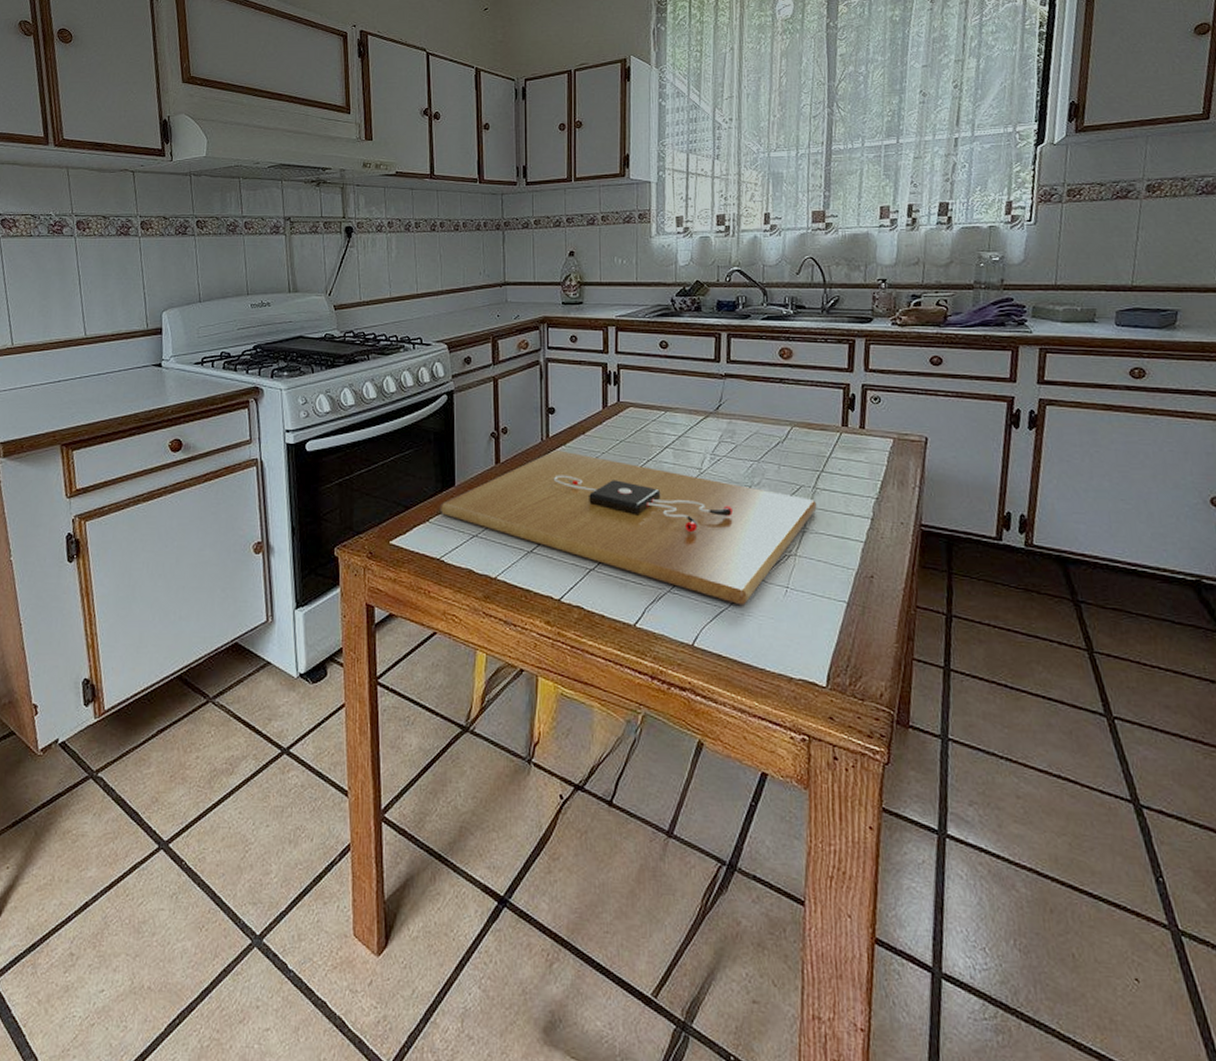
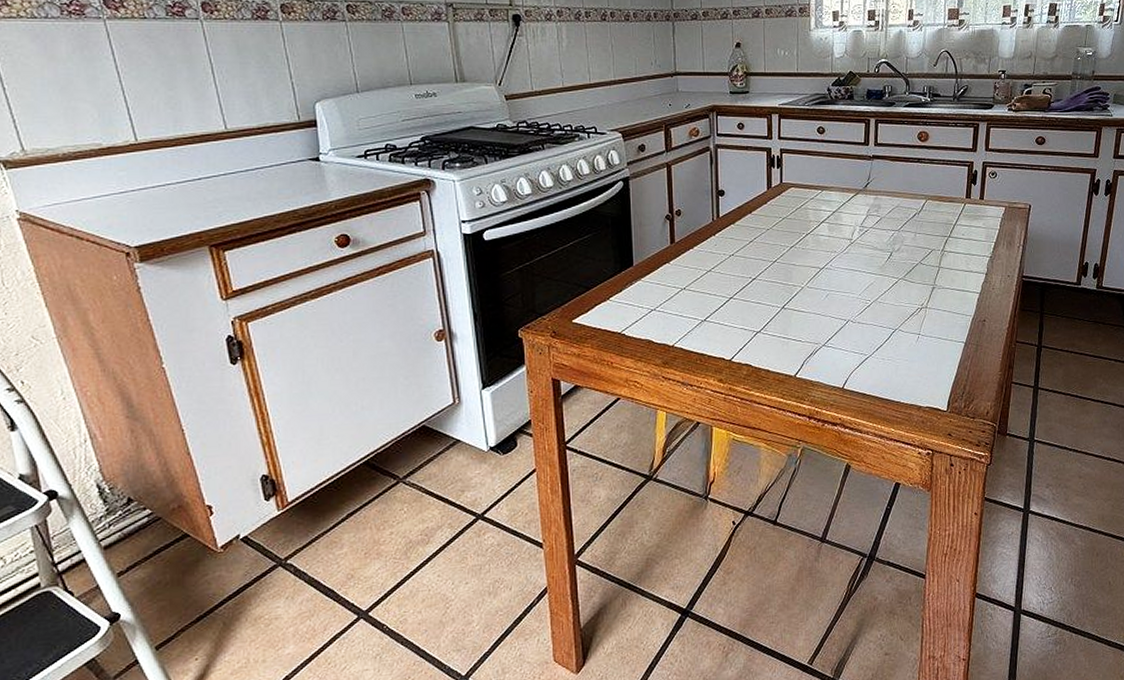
cutting board: present [439,450,817,606] -> none [619,229,944,352]

